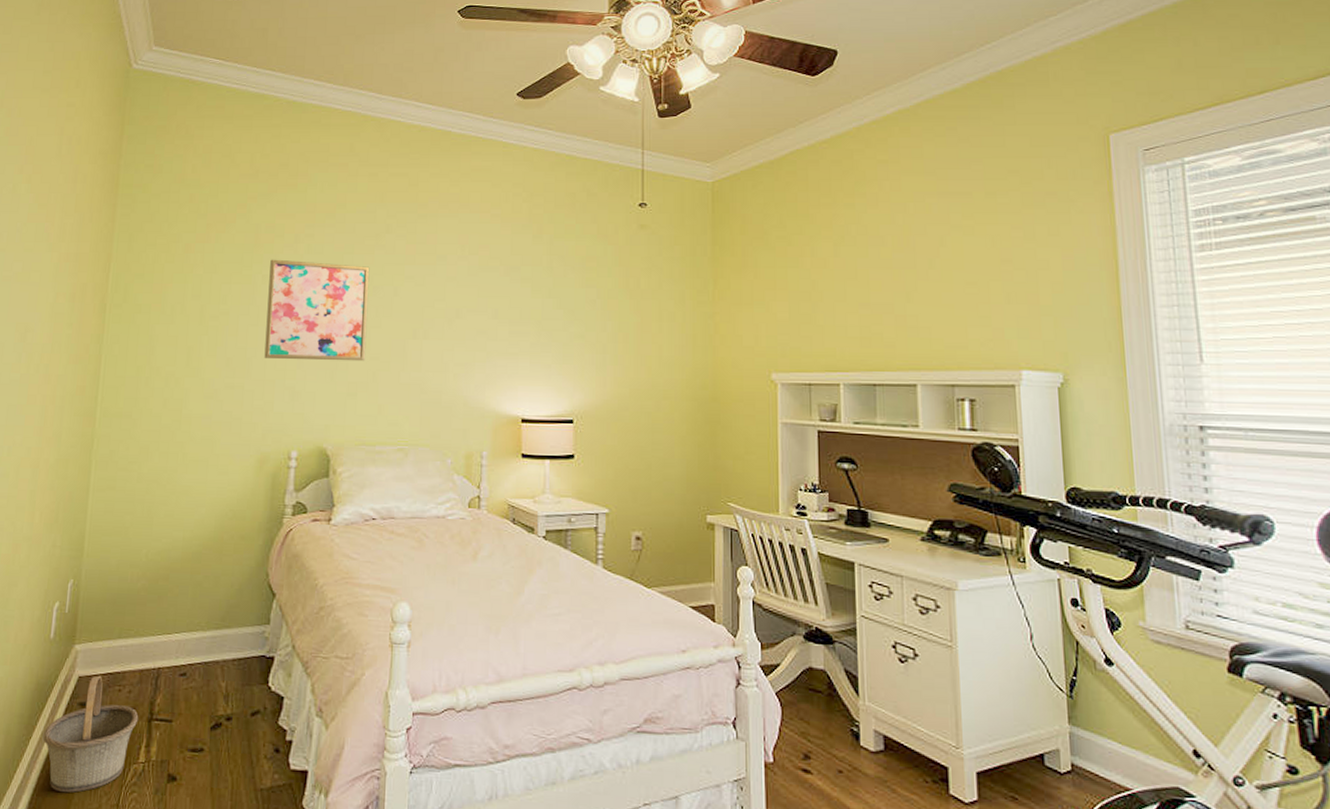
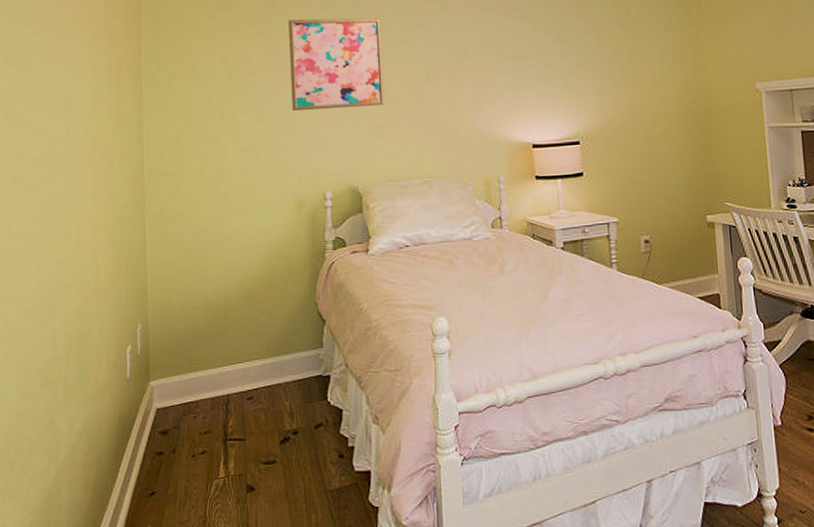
basket: present [43,676,139,793] -> none [131,407,215,510]

